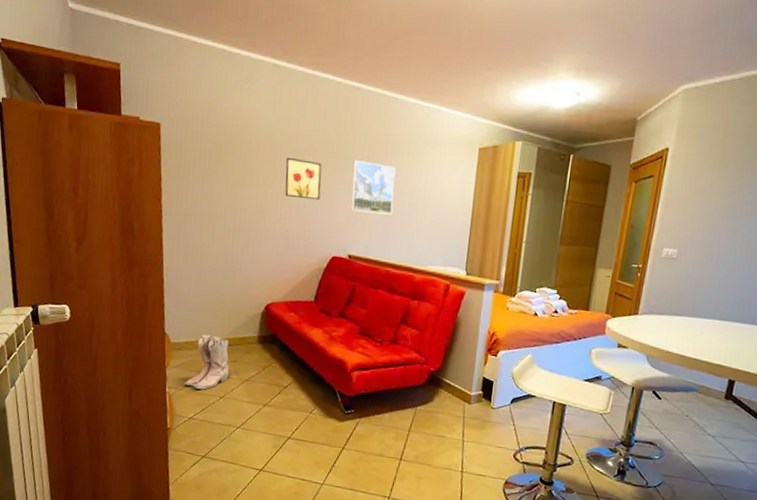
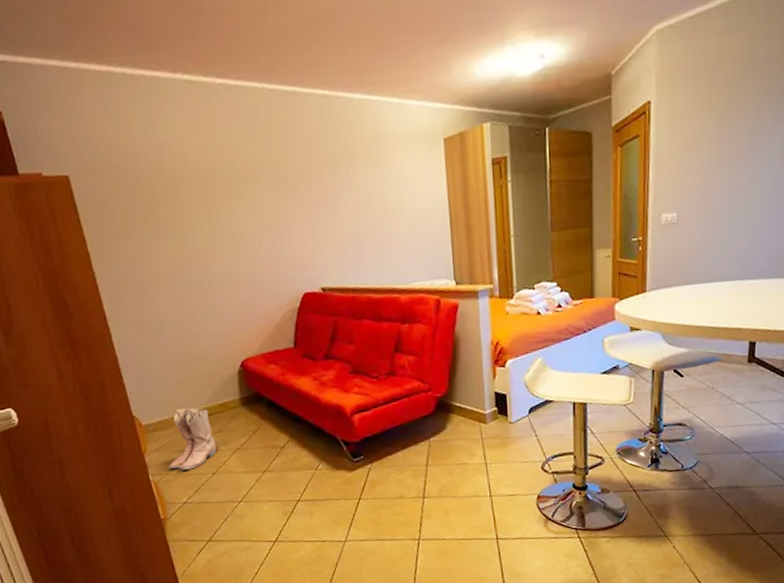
wall art: present [285,157,322,201] -> none [227,188,276,235]
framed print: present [351,160,396,215] -> none [305,177,361,238]

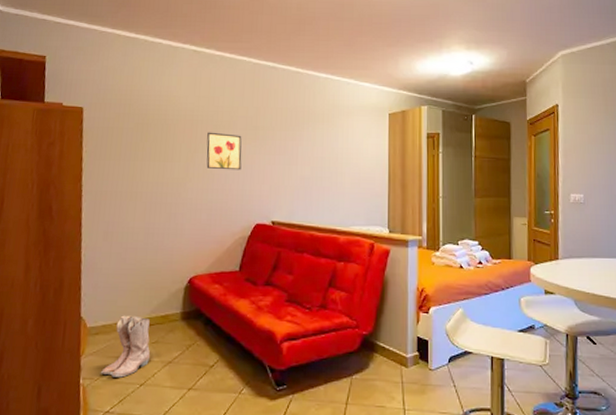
wall art: none [227,188,276,235] -> present [206,132,242,170]

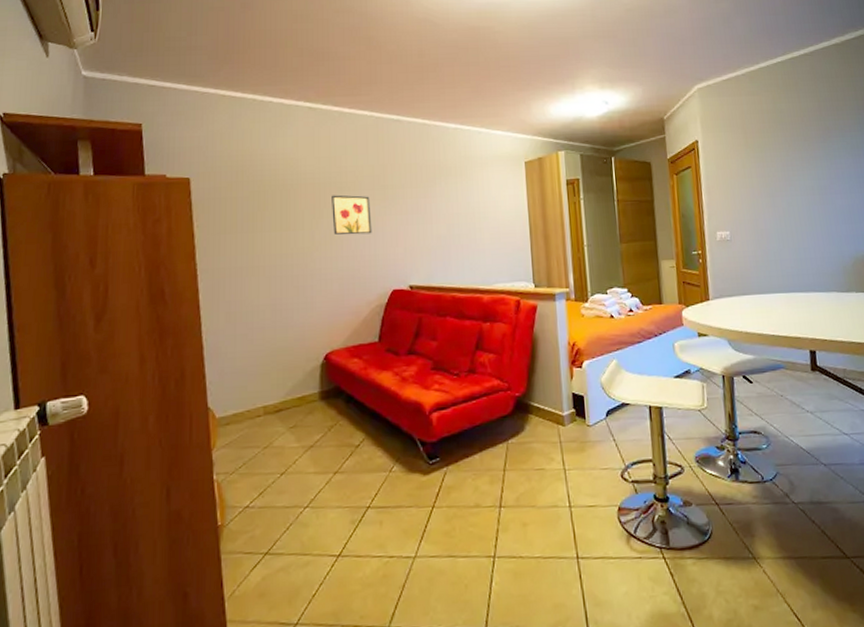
boots: present [101,315,150,378] -> none [236,400,288,469]

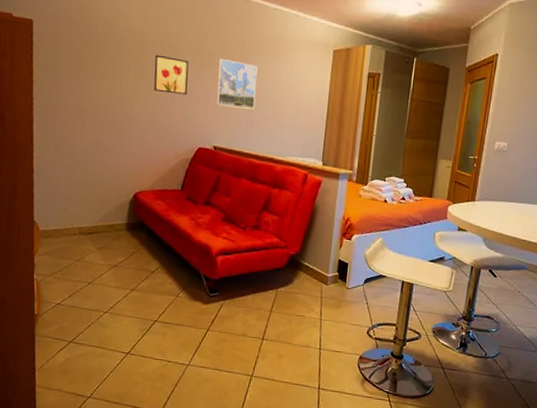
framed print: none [402,188,450,240] -> present [216,59,258,110]

